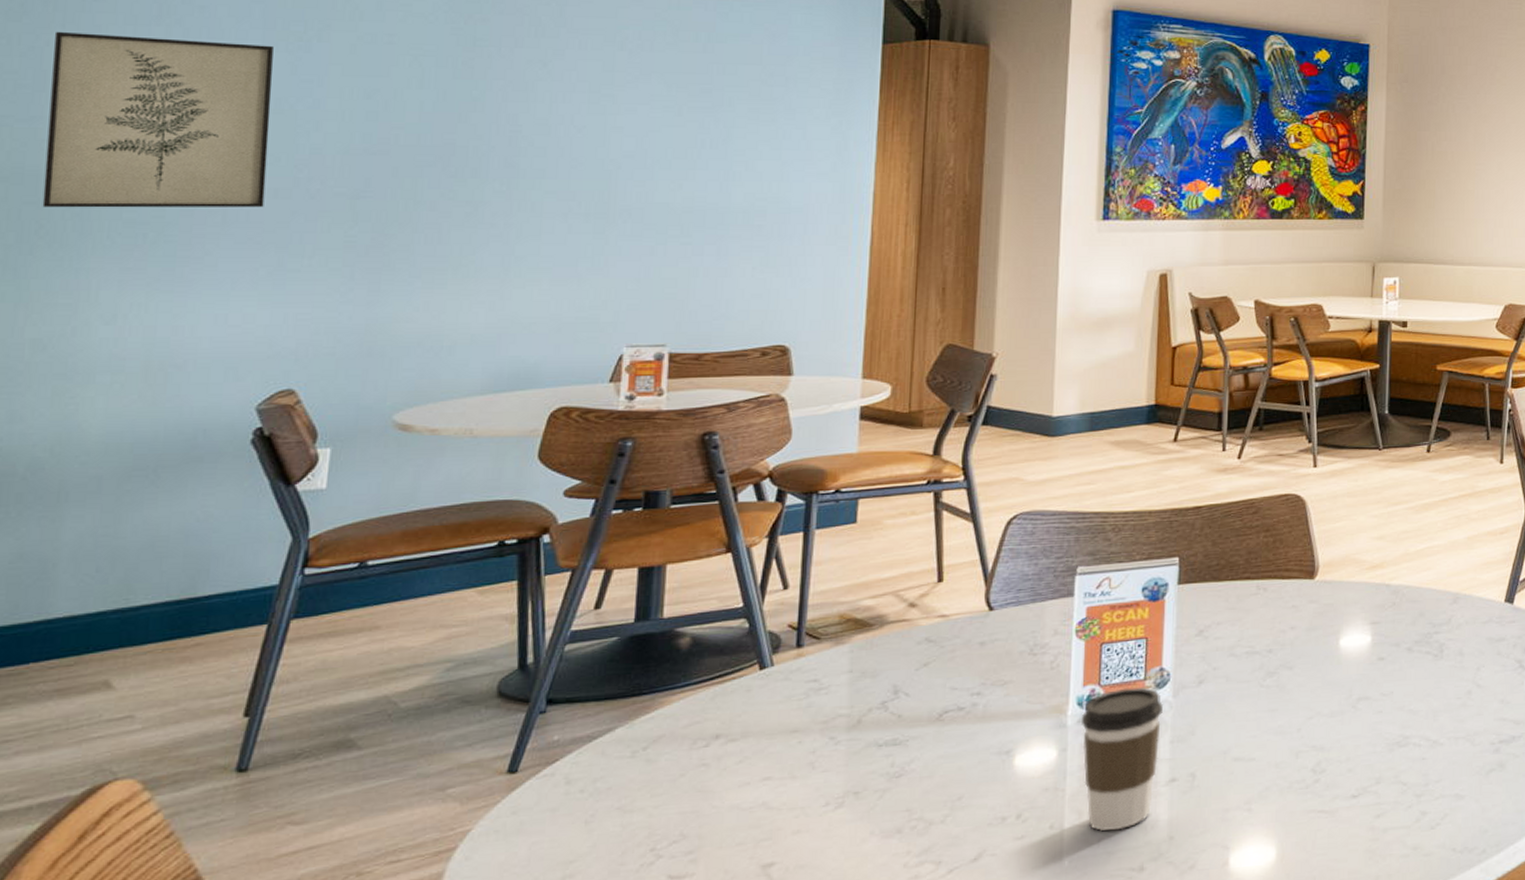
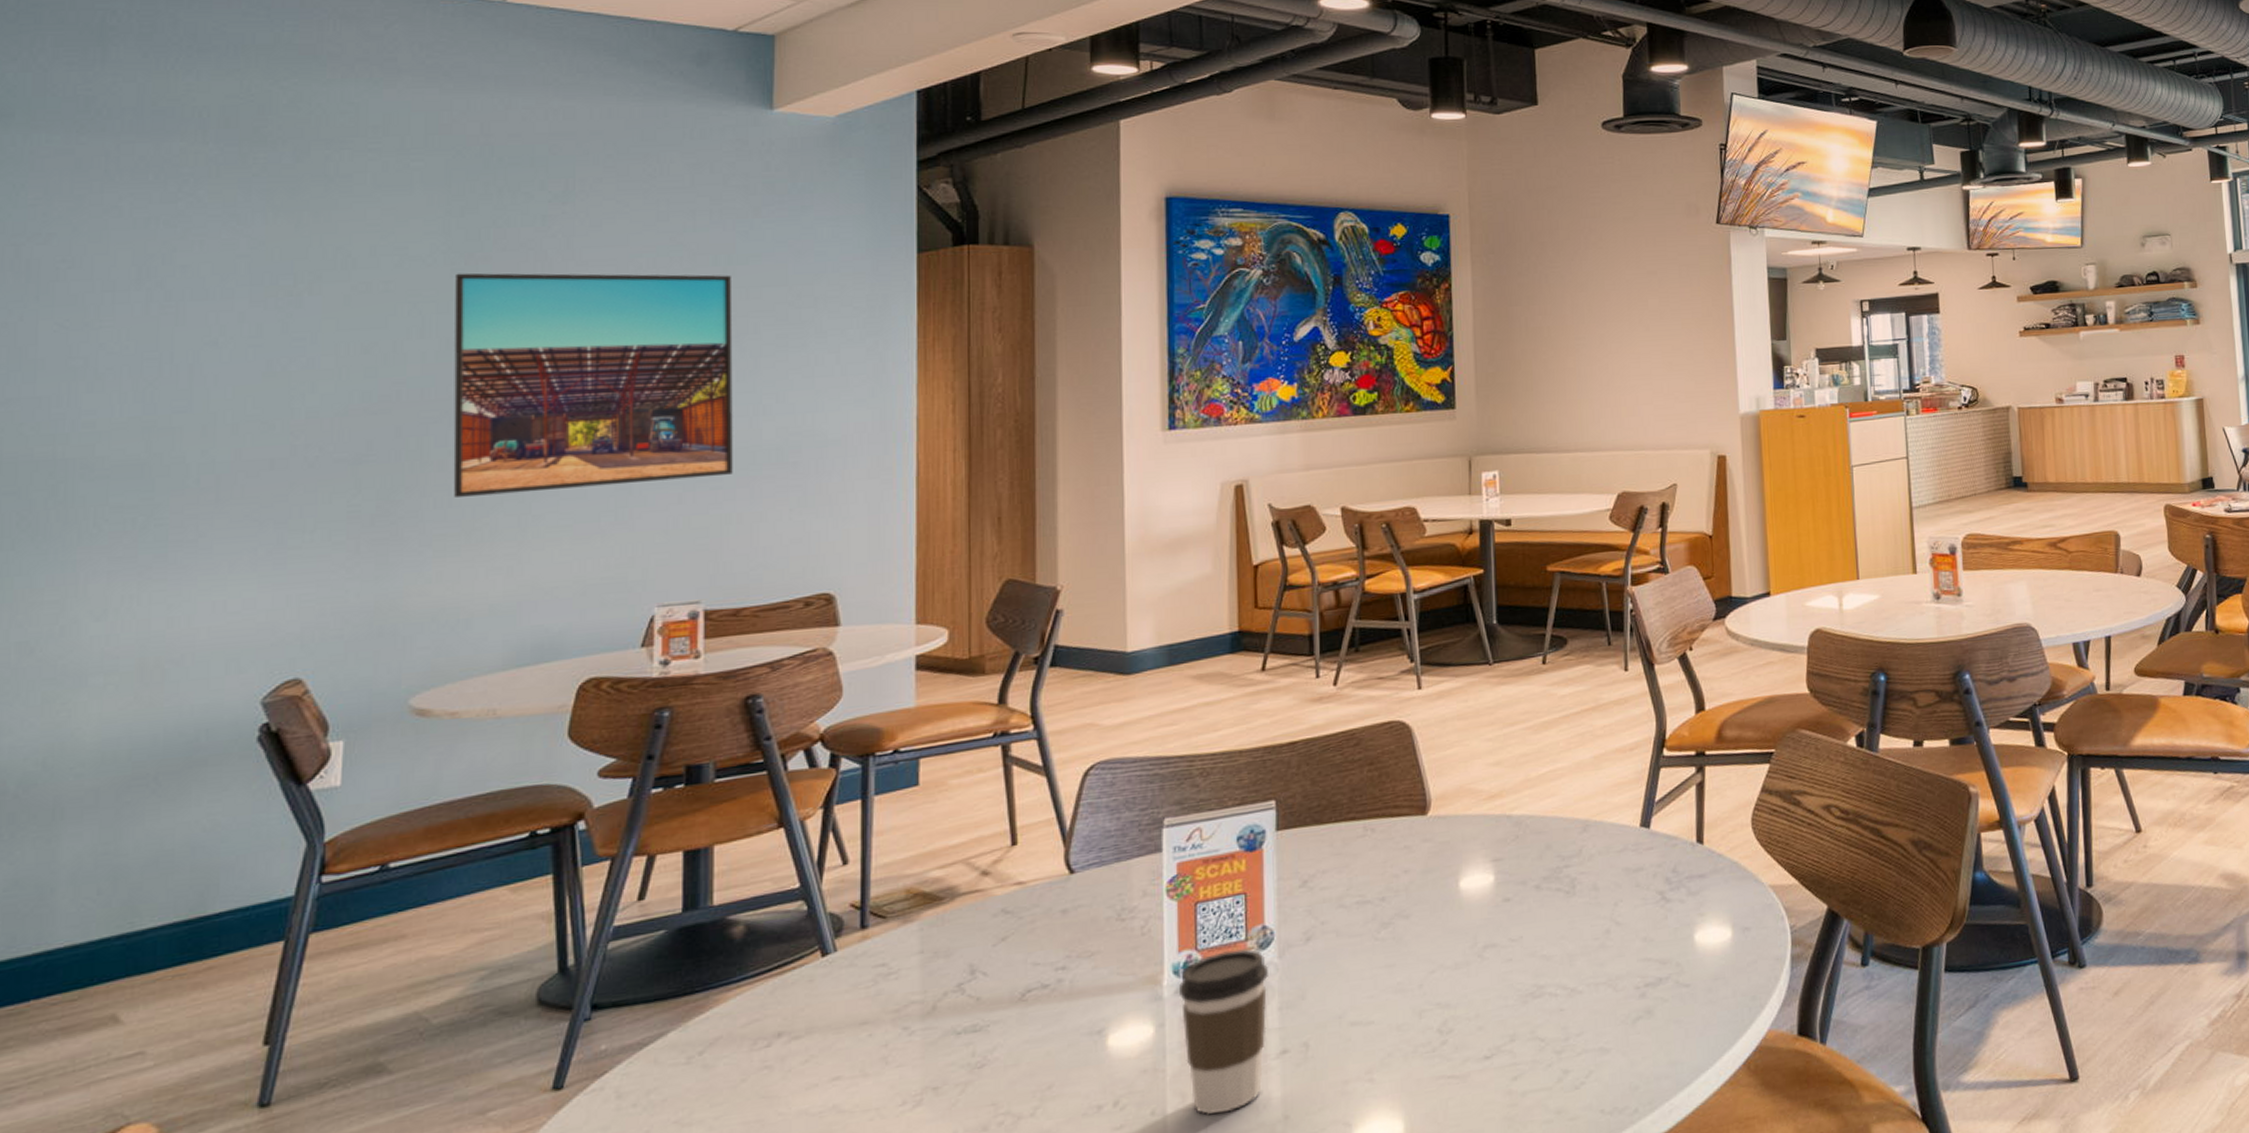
wall art: present [42,31,274,208] -> none [23,303,263,497]
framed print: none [443,31,711,235] -> present [453,273,733,497]

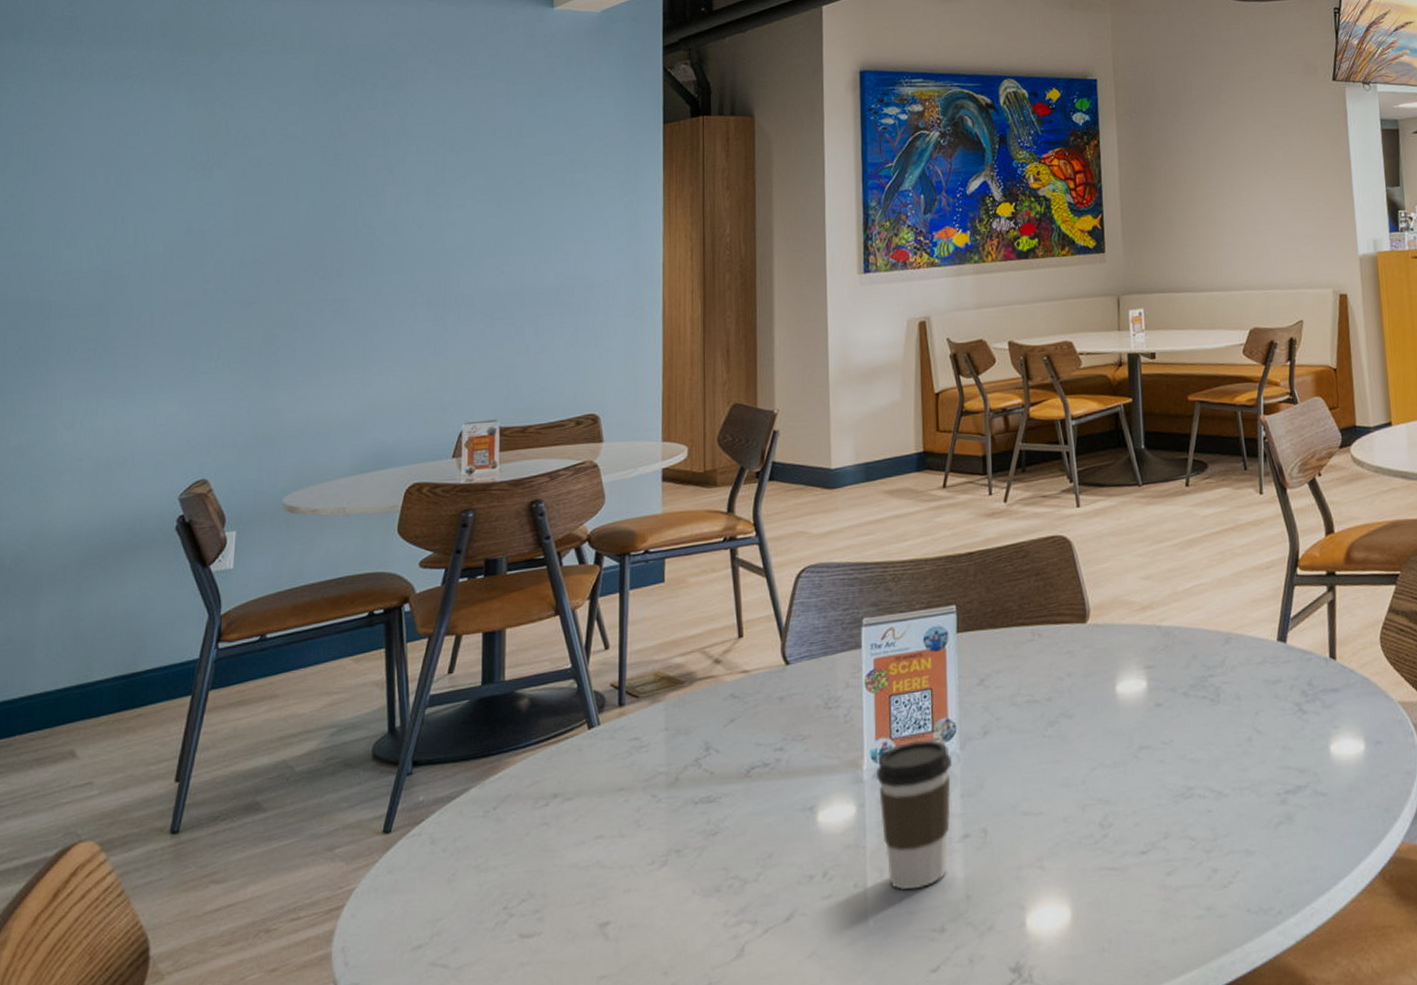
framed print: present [453,273,733,497] -> none [316,145,523,332]

